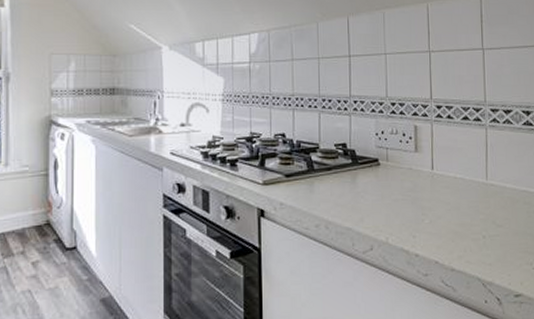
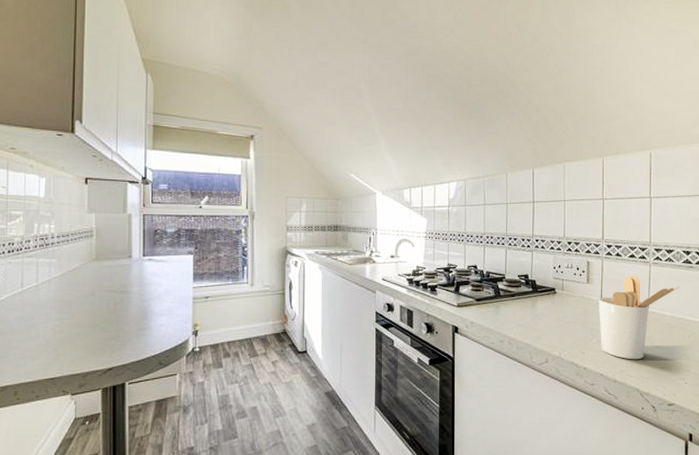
utensil holder: none [430,142,520,243] -> present [599,276,679,360]

